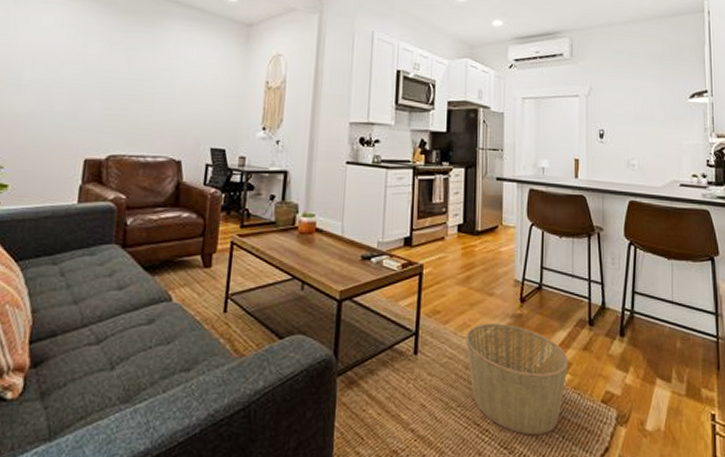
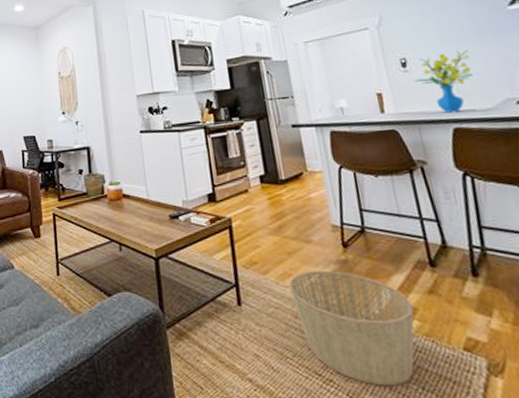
bouquet: none [607,130,653,187] -> present [415,50,473,113]

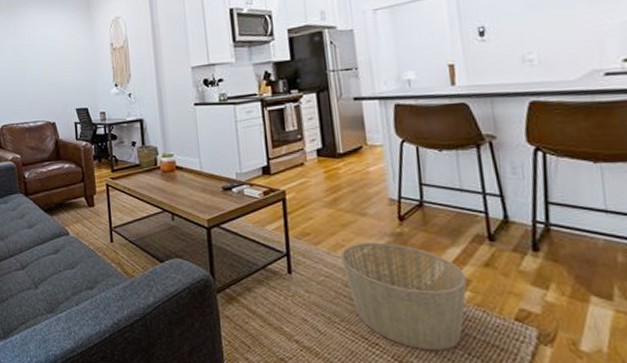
bouquet: present [415,50,473,113] -> none [492,17,558,86]

